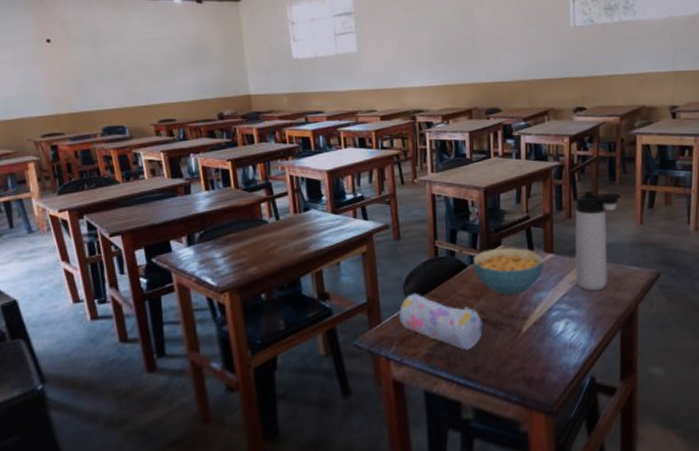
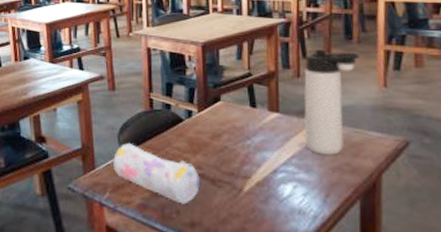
cereal bowl: present [473,248,544,295] -> none [189,104,268,153]

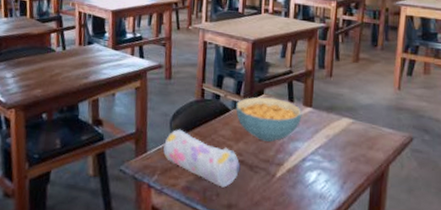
cereal bowl: none [189,104,268,153] -> present [236,96,302,142]
thermos bottle: present [303,50,360,155] -> none [330,53,382,147]

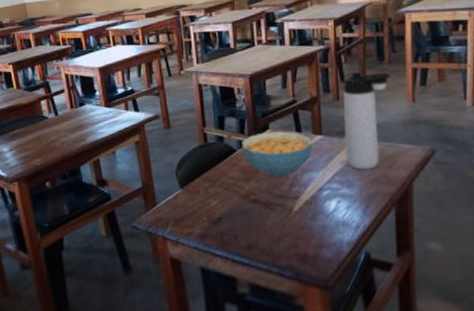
pencil case: present [163,129,241,188] -> none [173,177,256,229]
thermos bottle: none [330,53,382,147] -> present [342,72,391,170]

